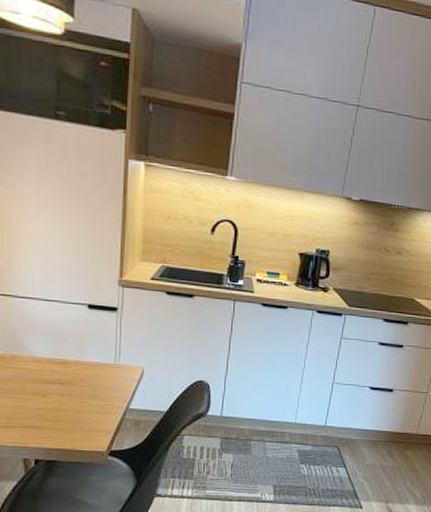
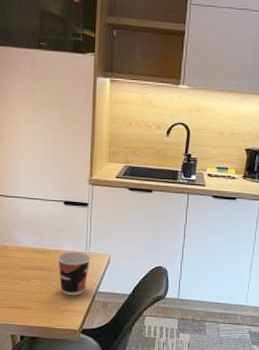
cup: none [80,363,120,414] -> present [58,251,91,296]

